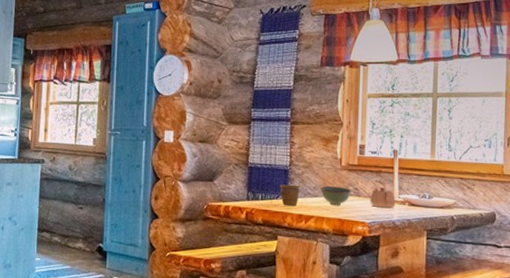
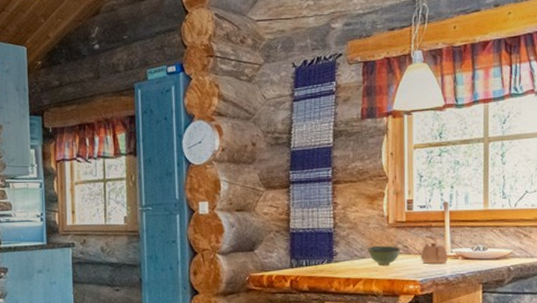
mug: present [280,184,301,207] -> none [324,247,347,271]

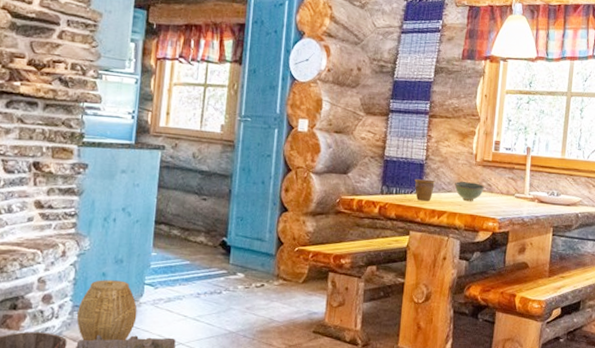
mug: none [324,247,347,271] -> present [414,178,436,202]
teapot: present [420,242,448,264] -> none [501,183,526,204]

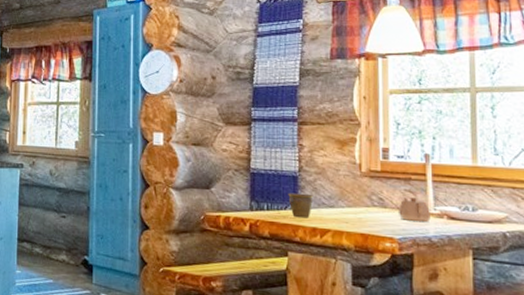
bowl: present [454,181,485,202] -> none [337,195,376,219]
teapot: none [501,183,526,204] -> present [398,196,431,222]

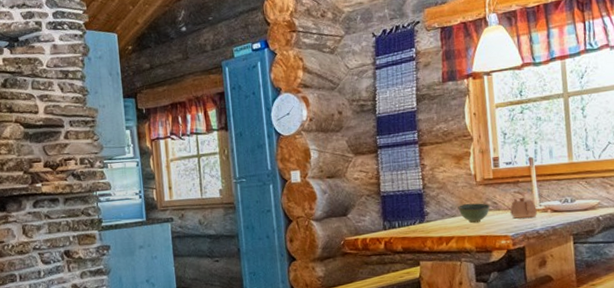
mug: present [288,193,314,218] -> none [415,207,438,231]
bowl: none [337,195,376,219] -> present [458,203,491,224]

